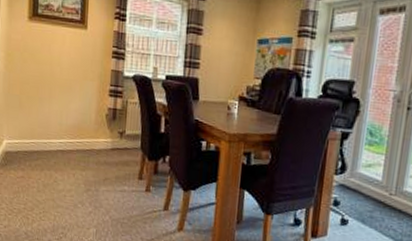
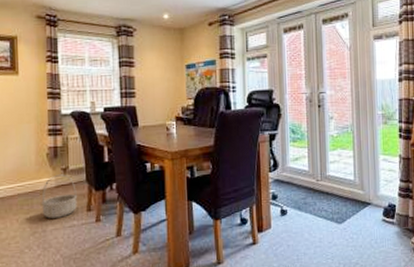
basket: none [97,137,131,181] -> present [41,174,78,218]

